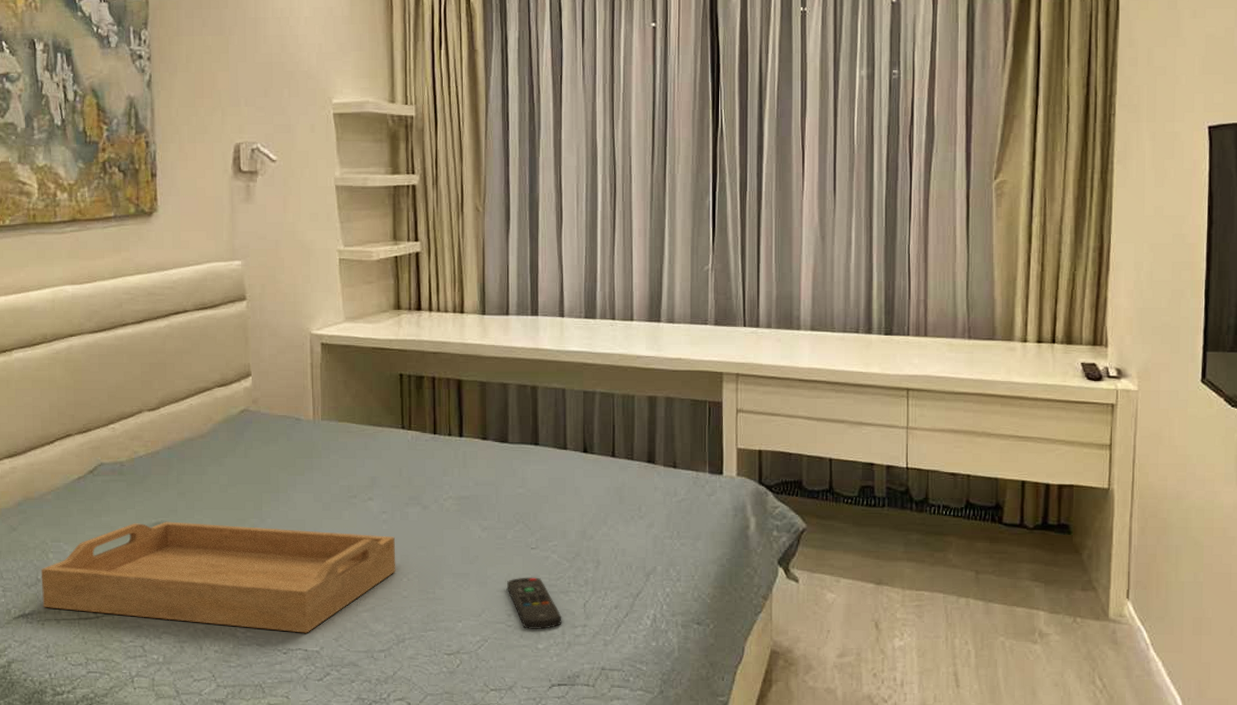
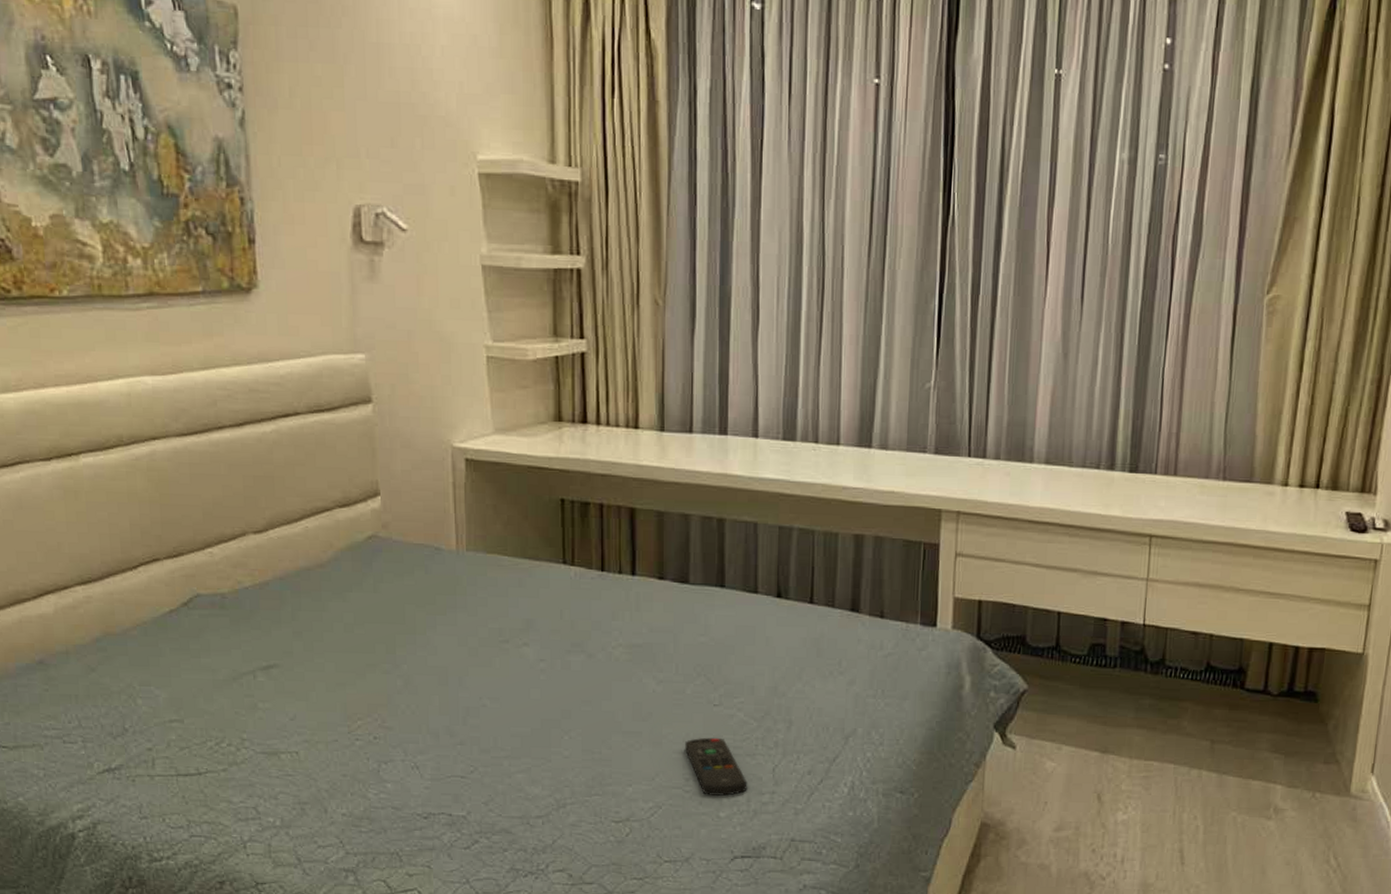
serving tray: present [41,521,396,633] -> none [128,665,556,796]

